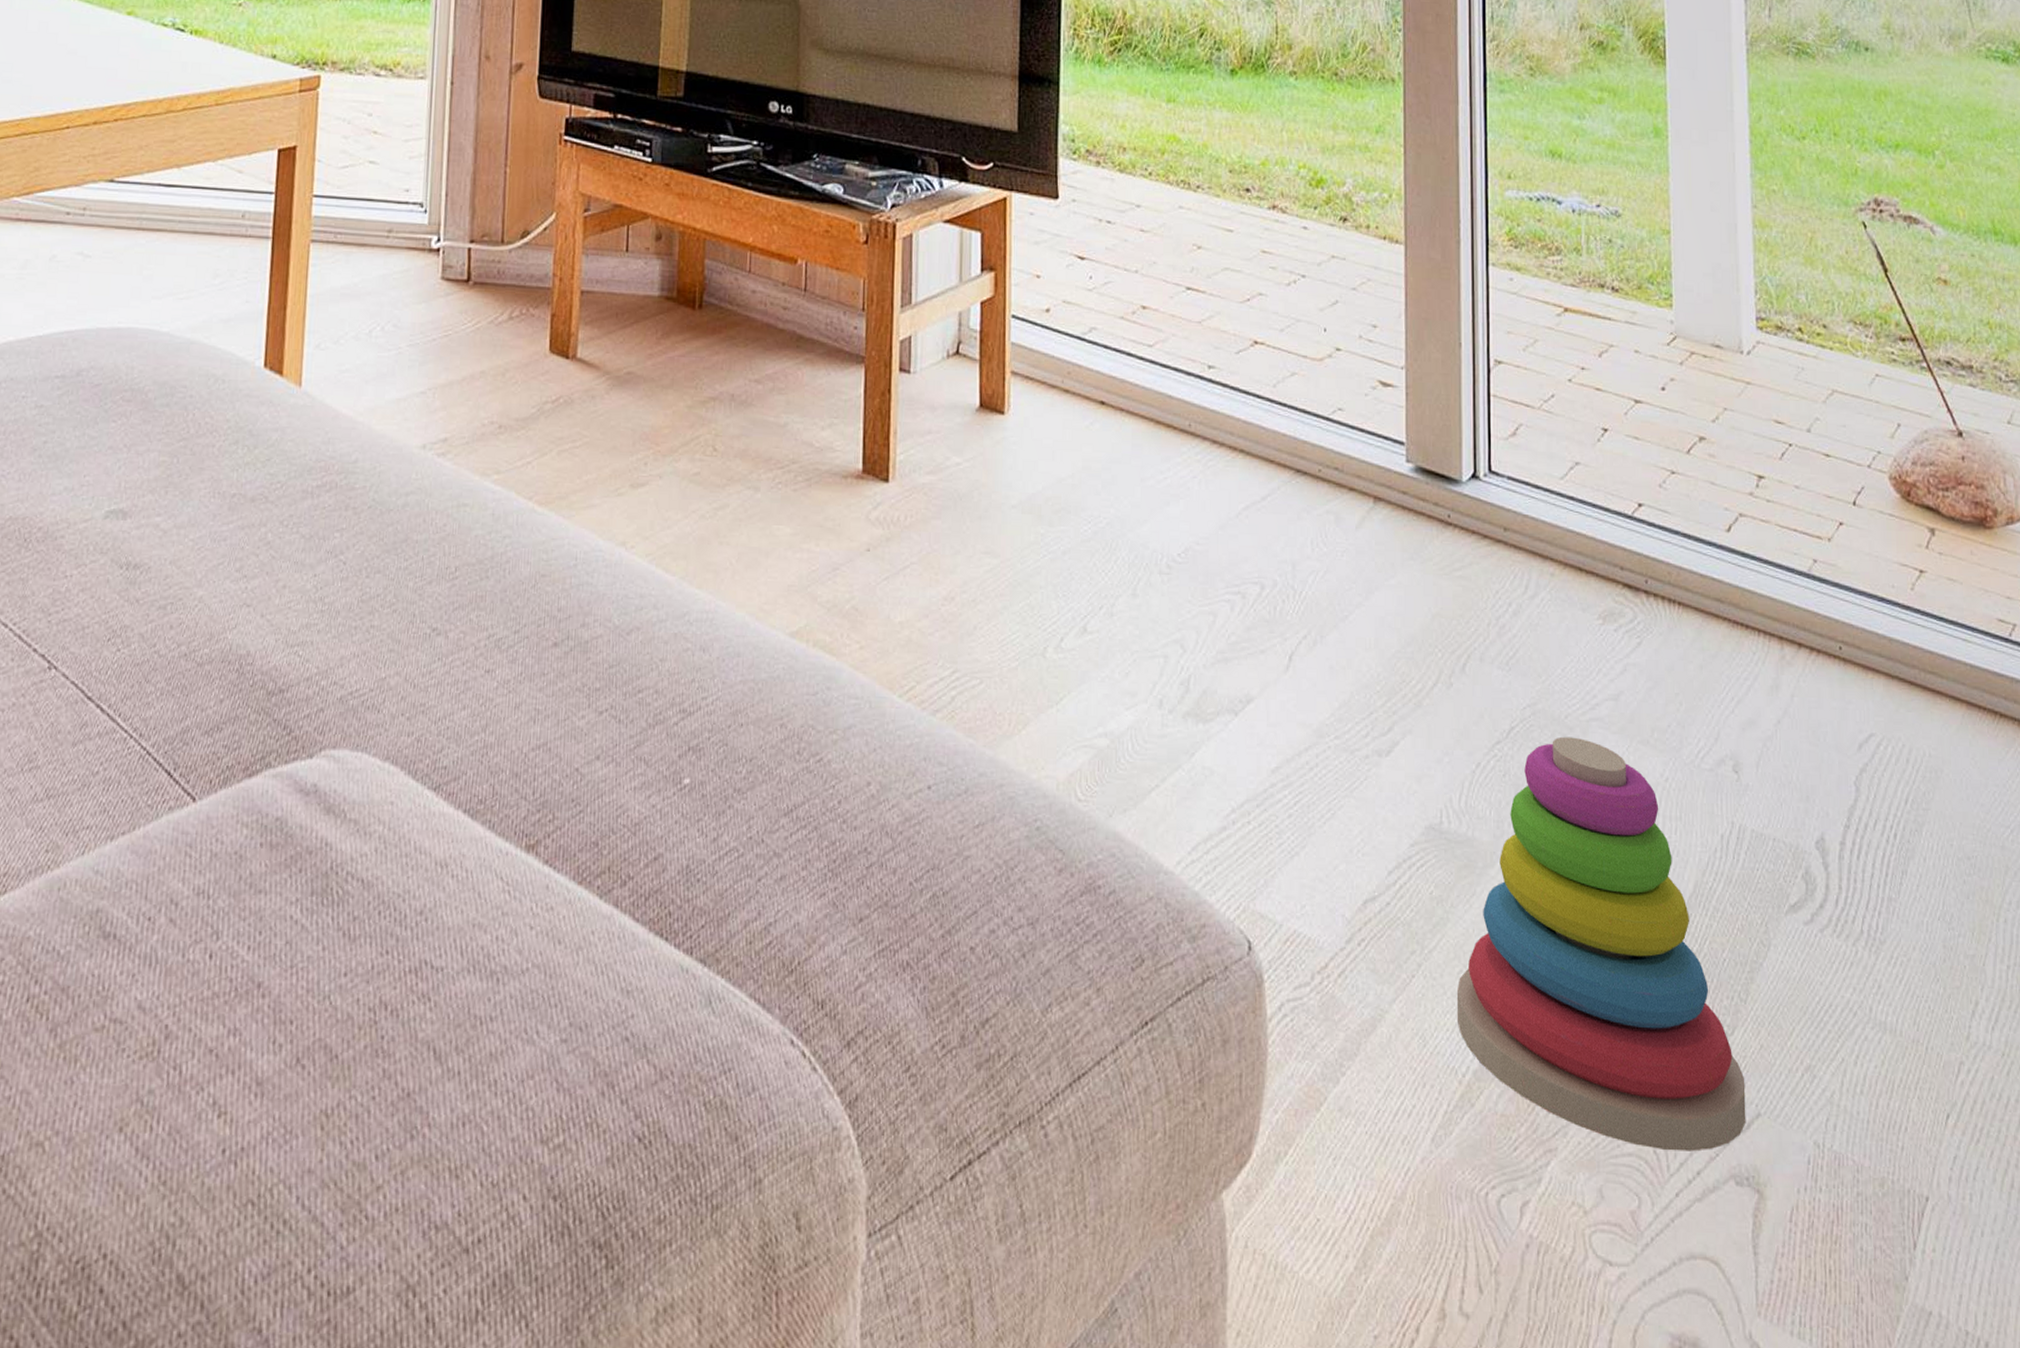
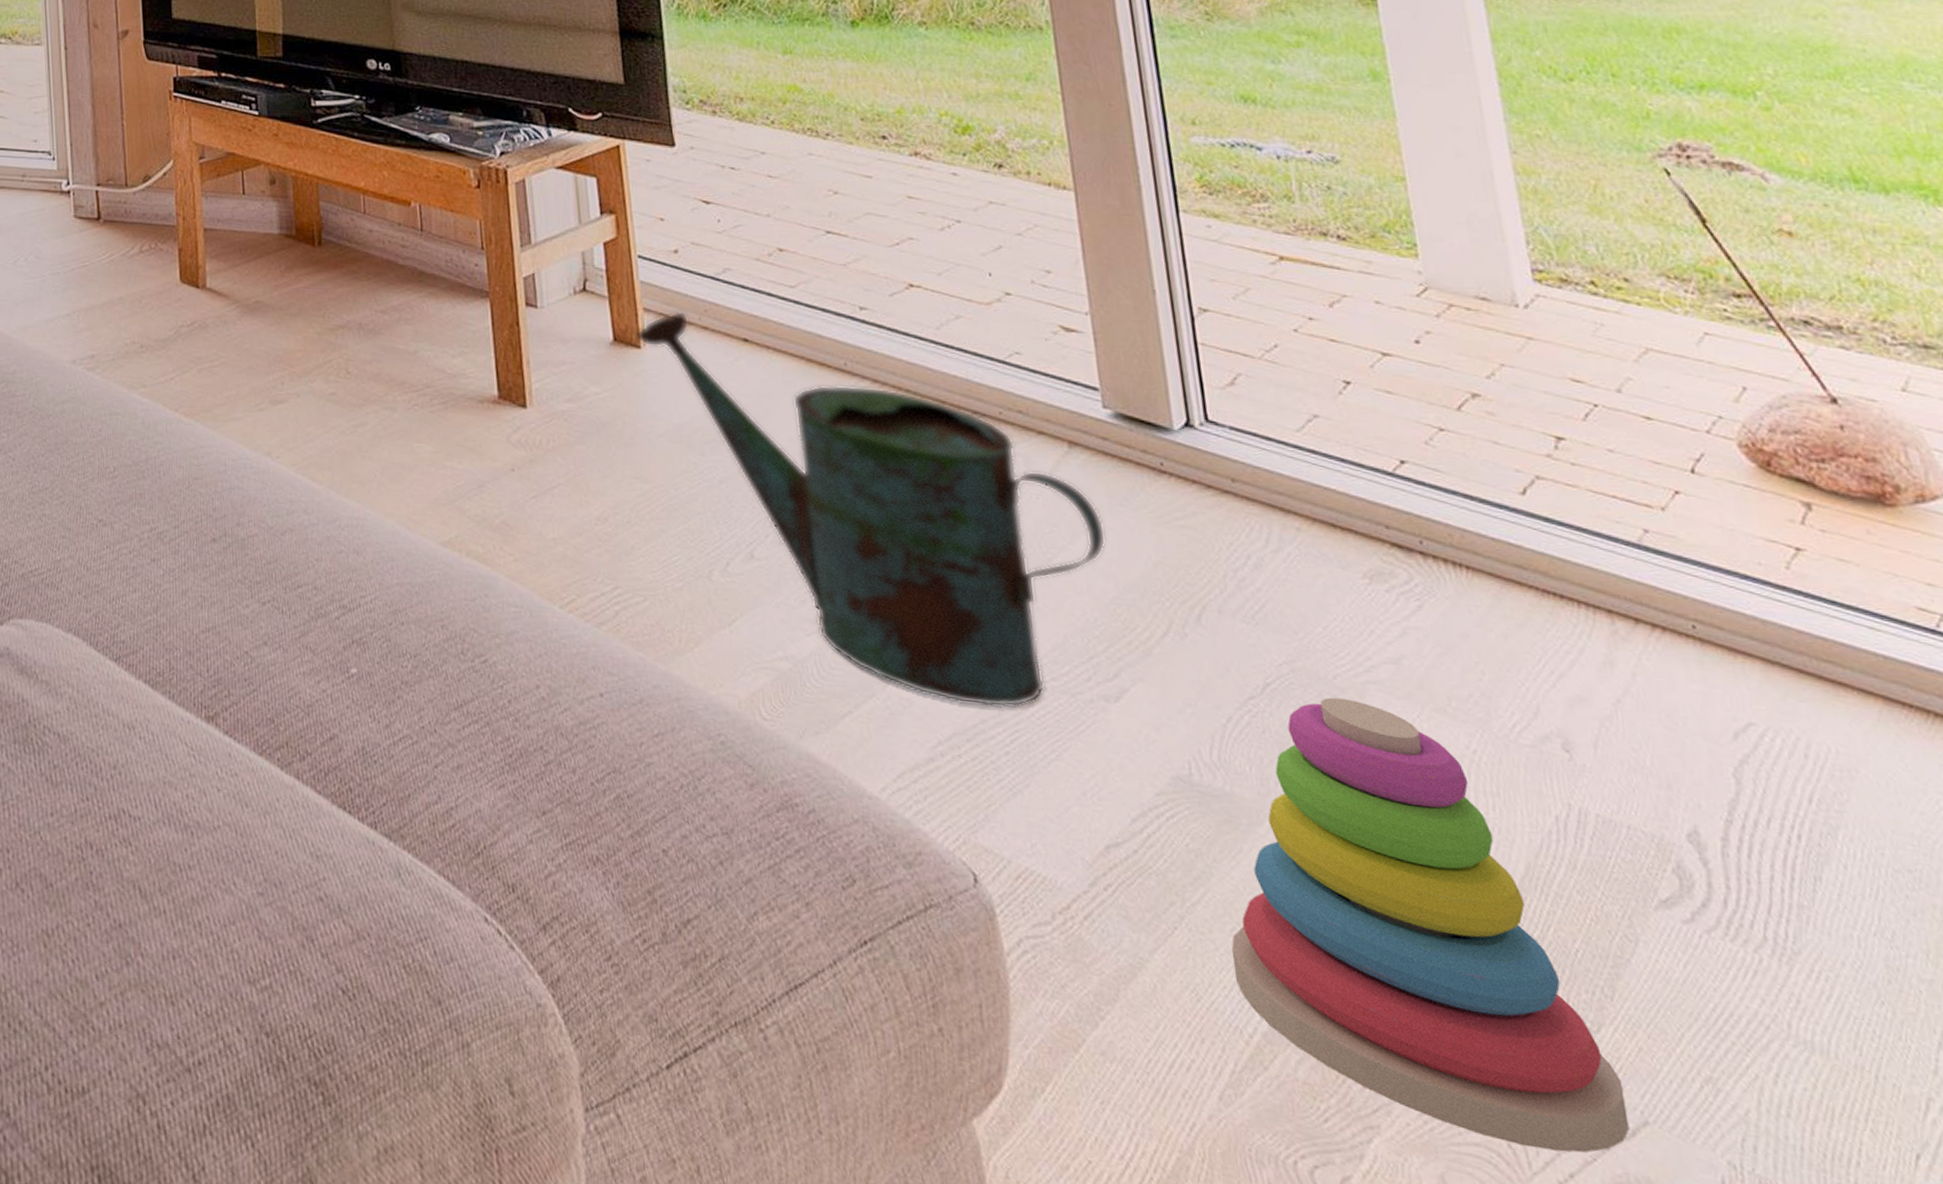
watering can: none [1000,373,1395,770] -> present [635,311,1106,708]

